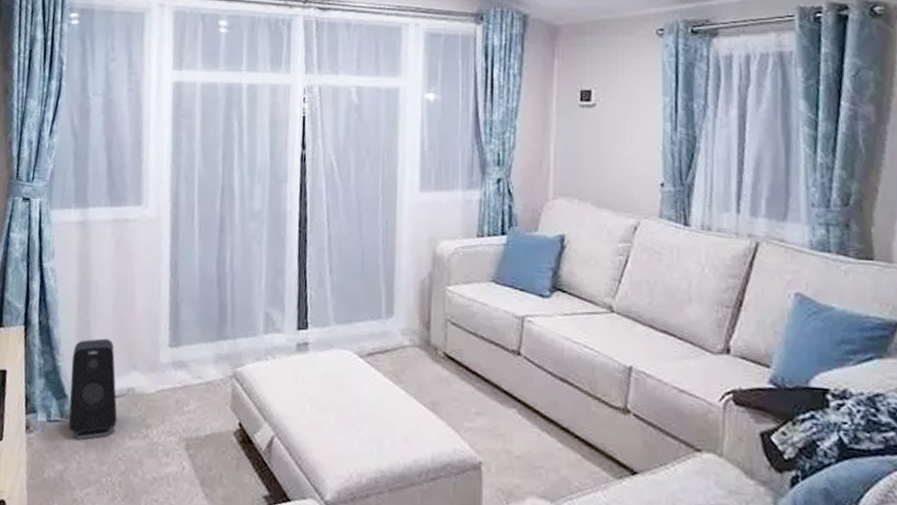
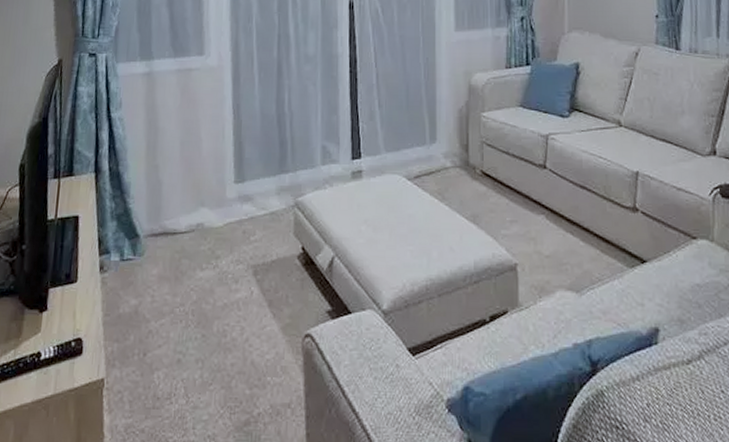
speaker: present [68,338,118,440] -> none [141,180,188,276]

